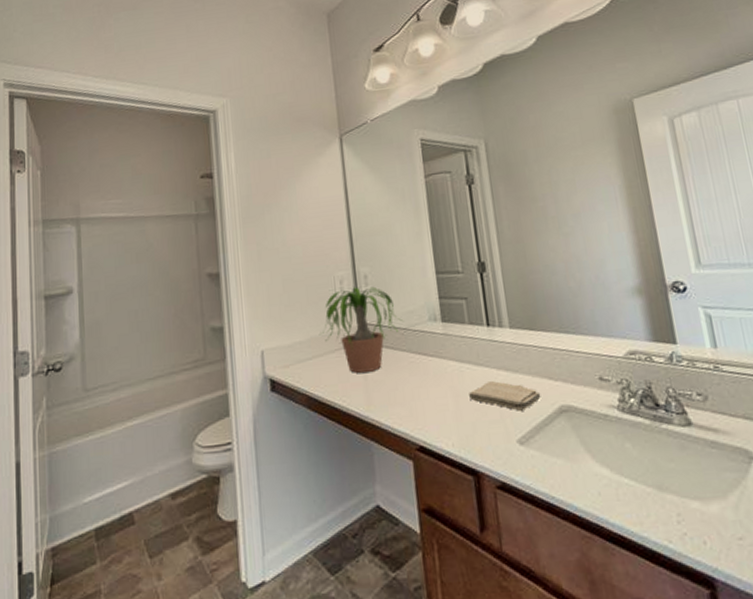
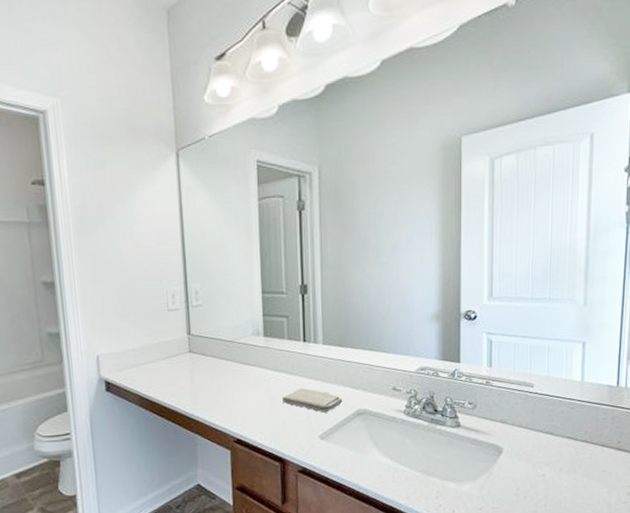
potted plant: present [319,286,403,373] -> none [151,301,229,378]

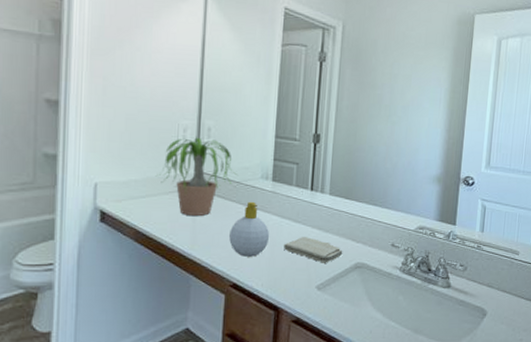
potted plant: none [151,301,229,378] -> present [155,137,237,216]
soap bottle: none [228,358,268,413] -> present [229,201,270,257]

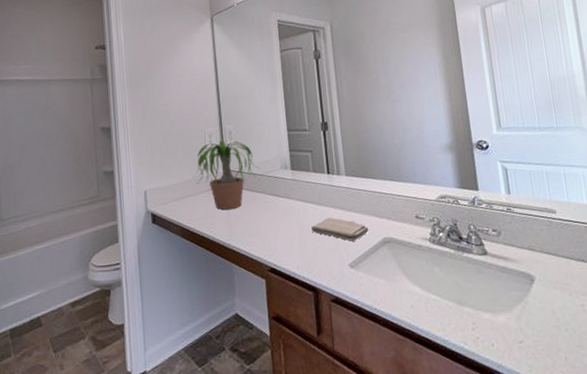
soap bottle: present [229,201,270,257] -> none [261,190,297,242]

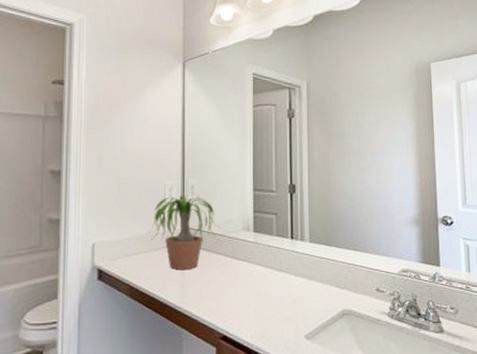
washcloth: present [312,218,369,241] -> none [270,285,328,312]

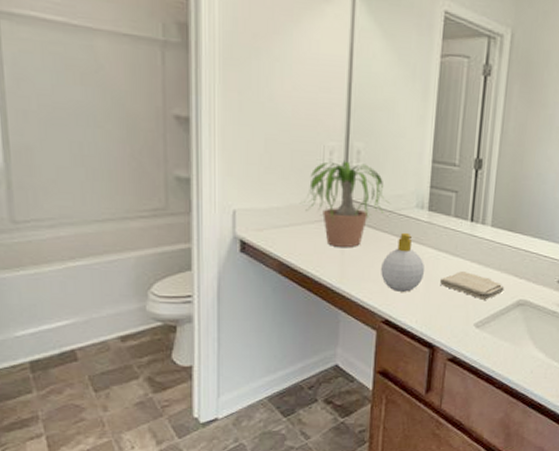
soap bottle: none [217,253,255,308] -> present [381,232,425,292]
washcloth: none [270,285,328,312] -> present [440,272,505,300]

